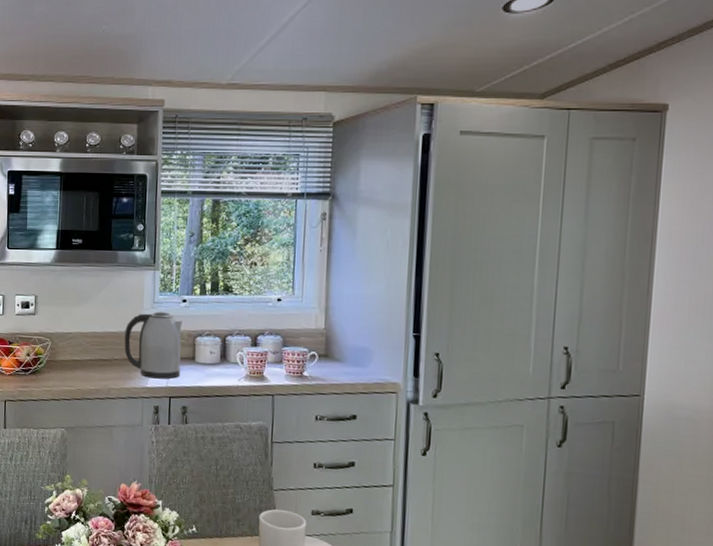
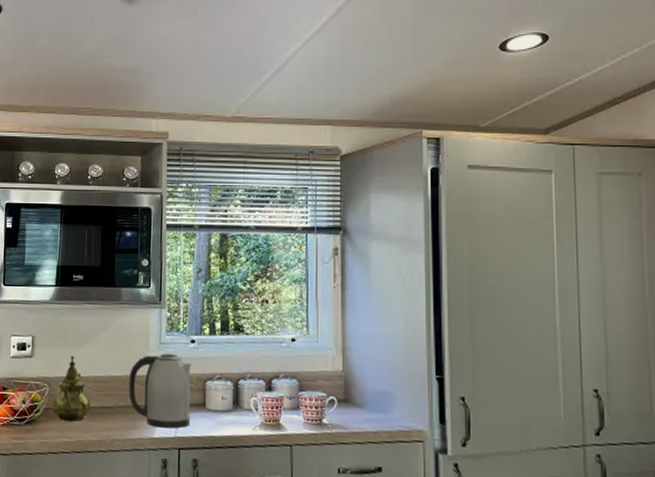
teapot: none [54,314,90,372] -> present [52,356,91,421]

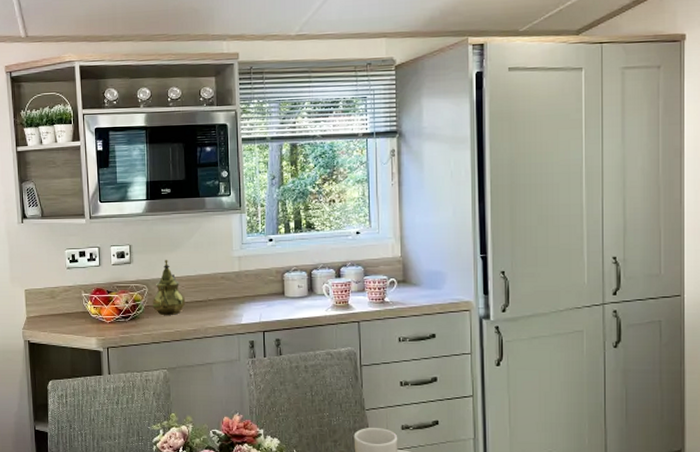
kettle: present [129,353,191,429] -> none [217,252,273,315]

